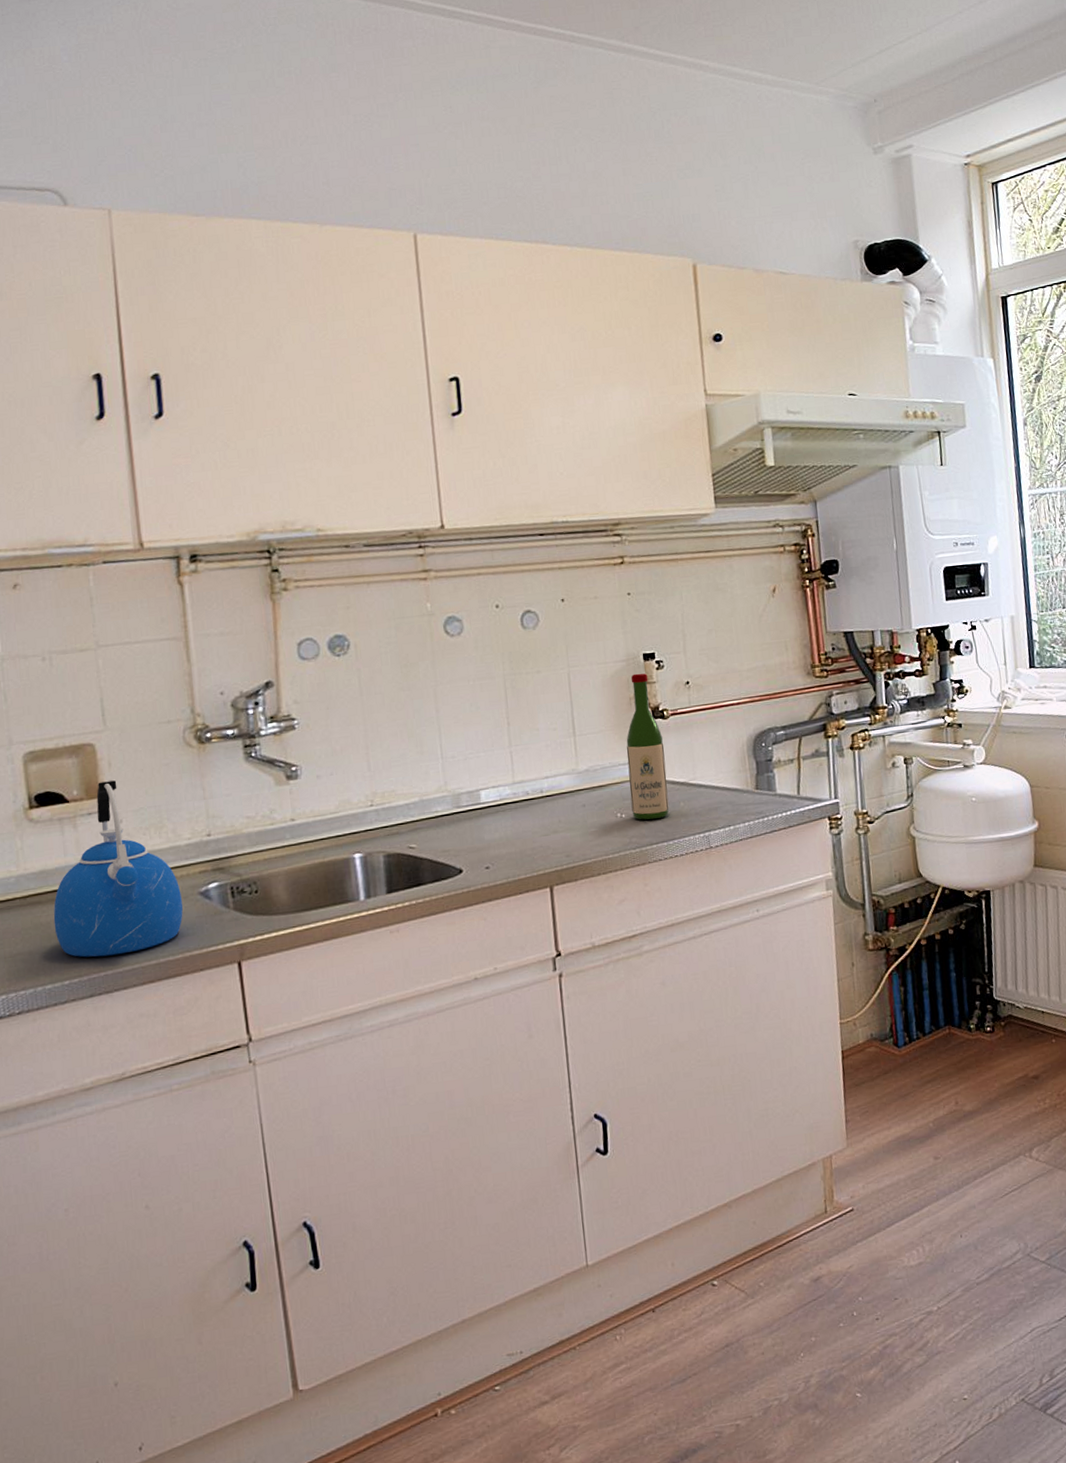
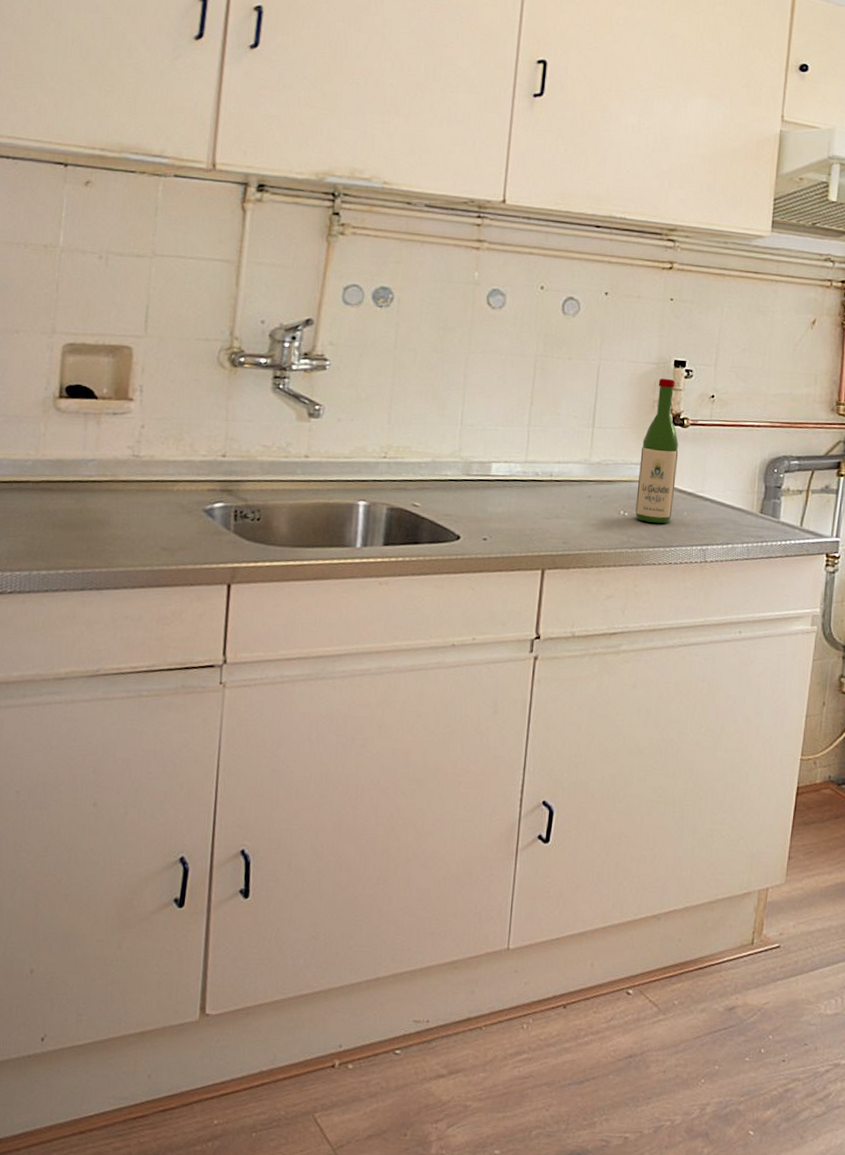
kettle: present [53,780,183,958] -> none [60,385,187,555]

